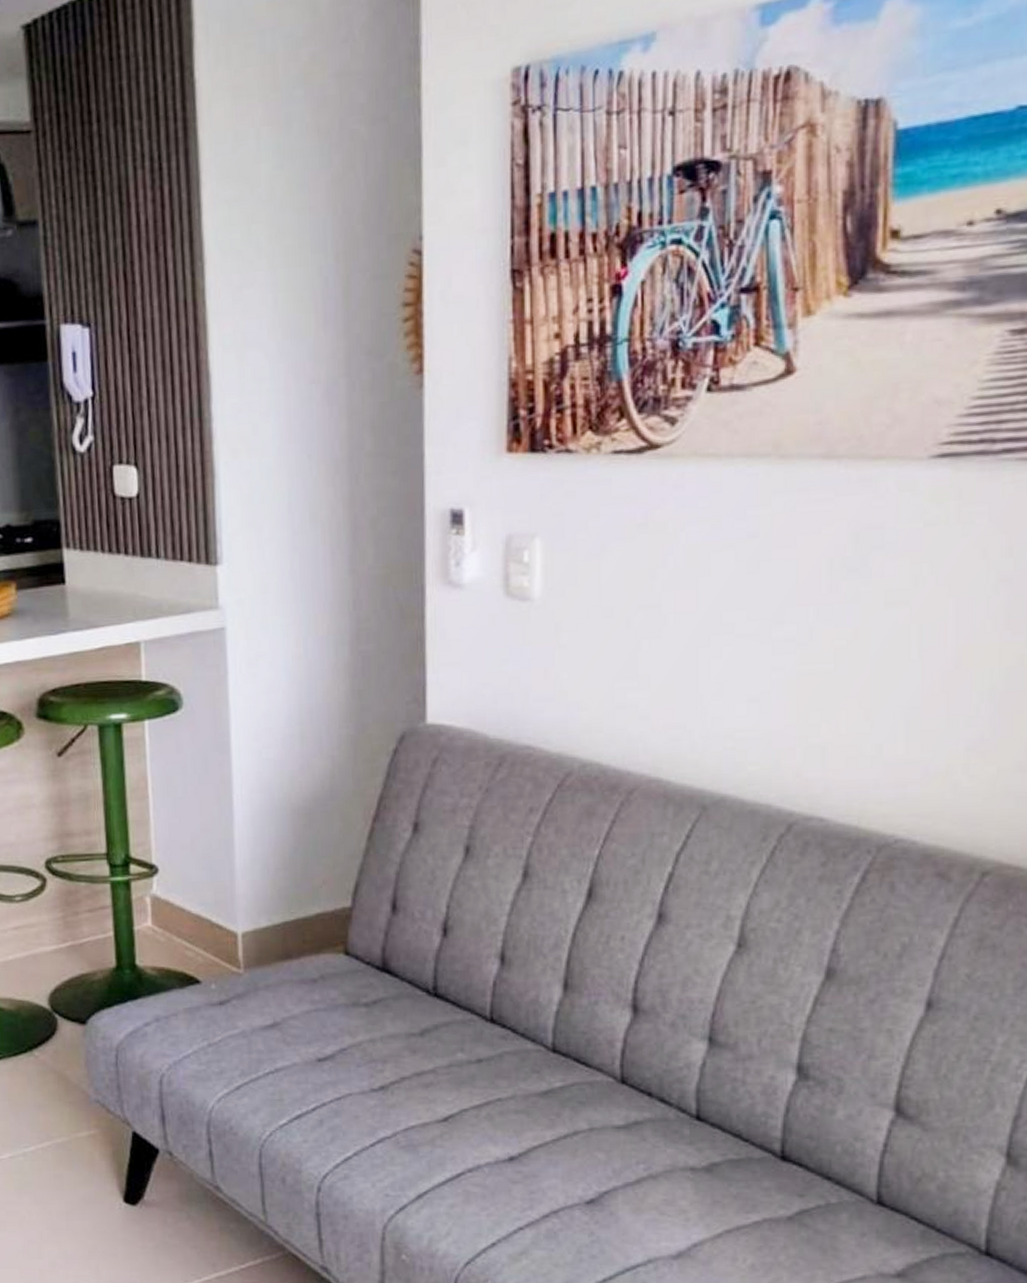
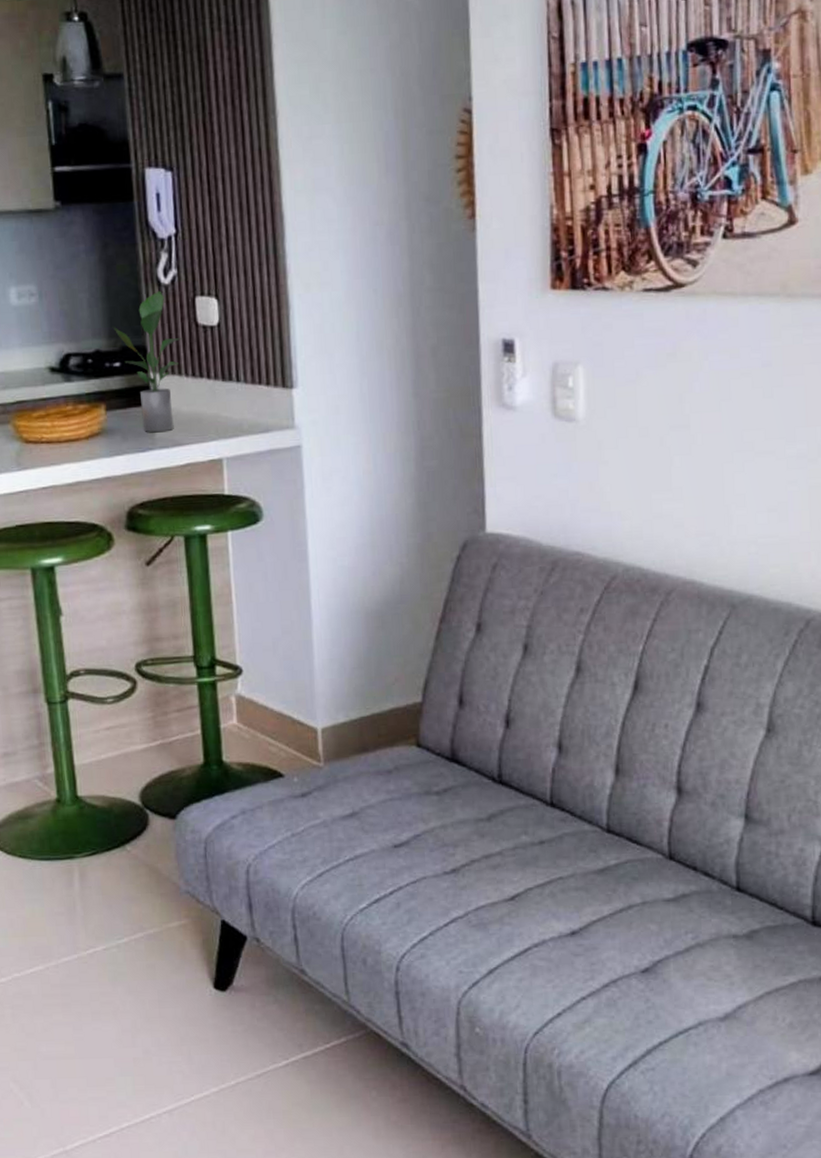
potted plant: none [23,459,99,614] -> present [112,290,183,433]

